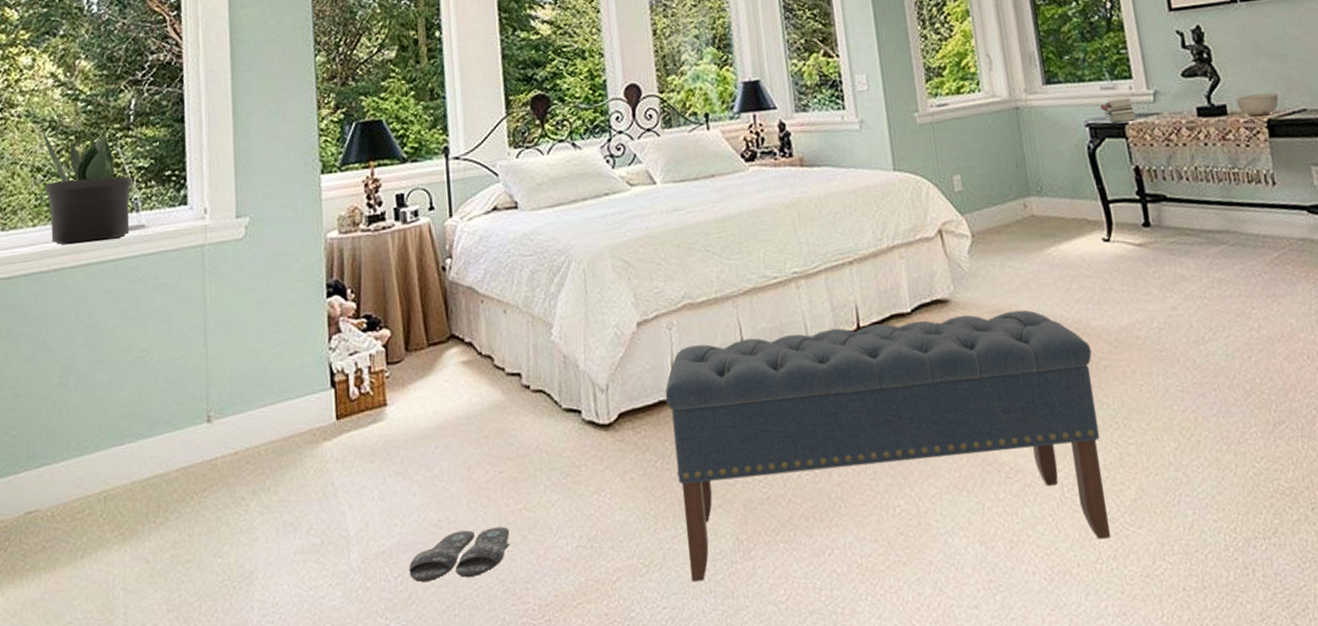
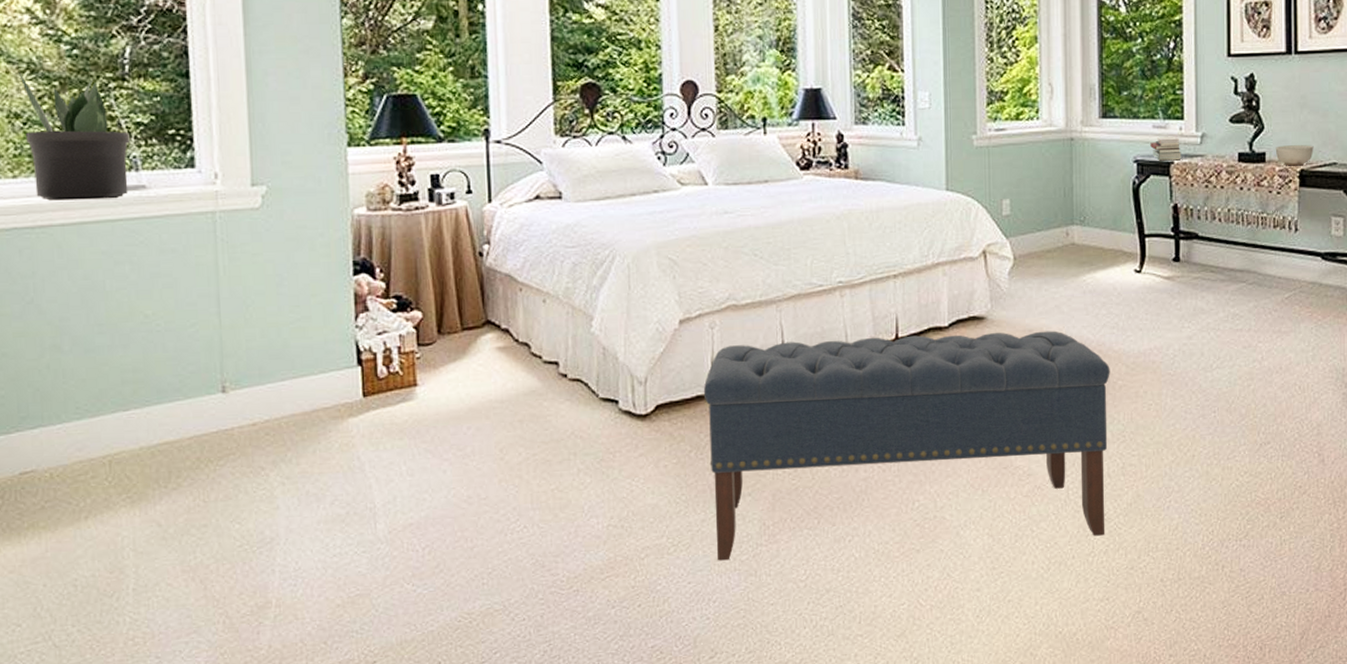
slippers: present [409,526,511,582] -> none [437,505,542,553]

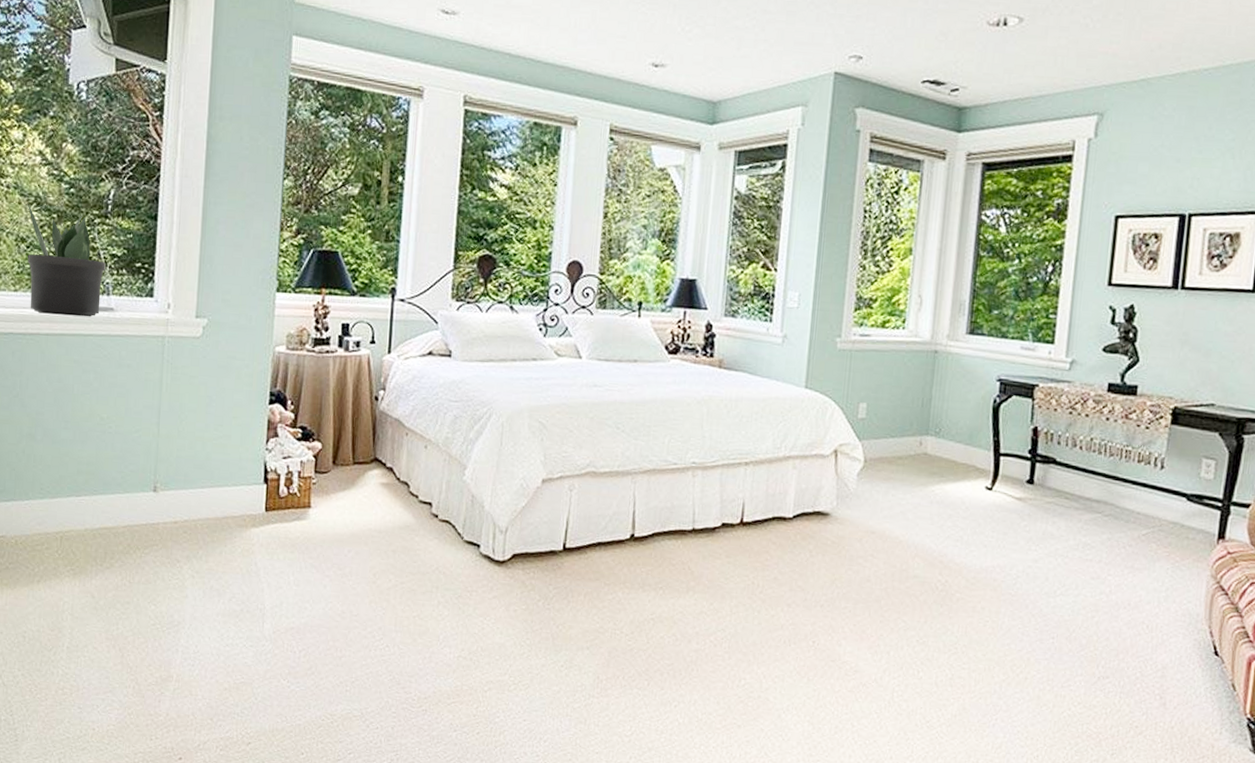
bench: present [703,331,1110,561] -> none [552,508,950,742]
books: present [1150,136,1182,161] -> none [1016,359,1048,384]
bowl: present [1275,145,1314,166] -> none [1148,380,1191,403]

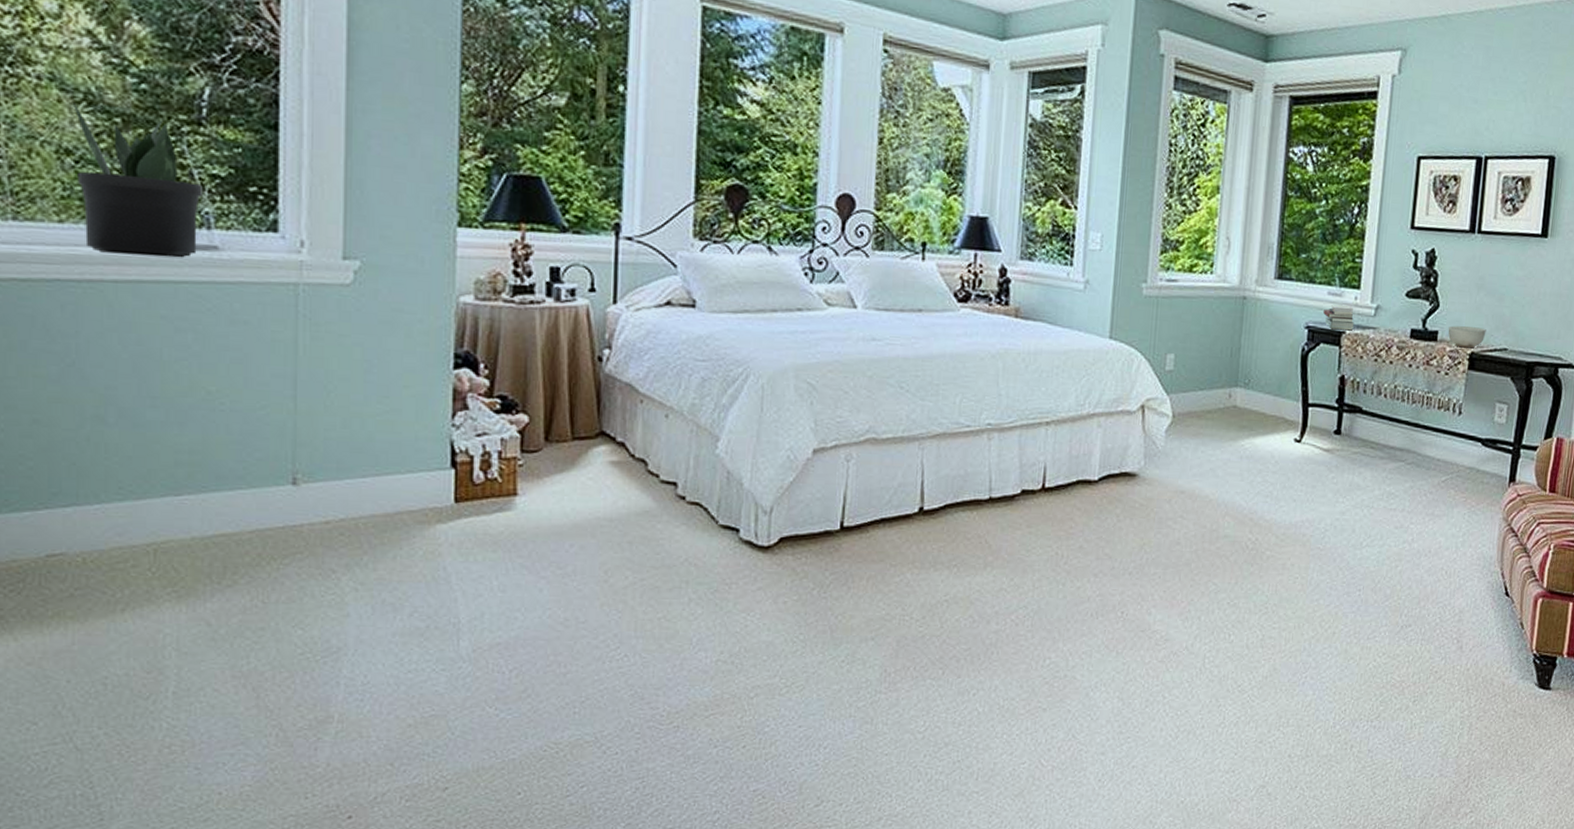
books: none [1016,359,1048,384] -> present [1323,305,1354,331]
bowl: none [1148,380,1191,403] -> present [1448,326,1486,349]

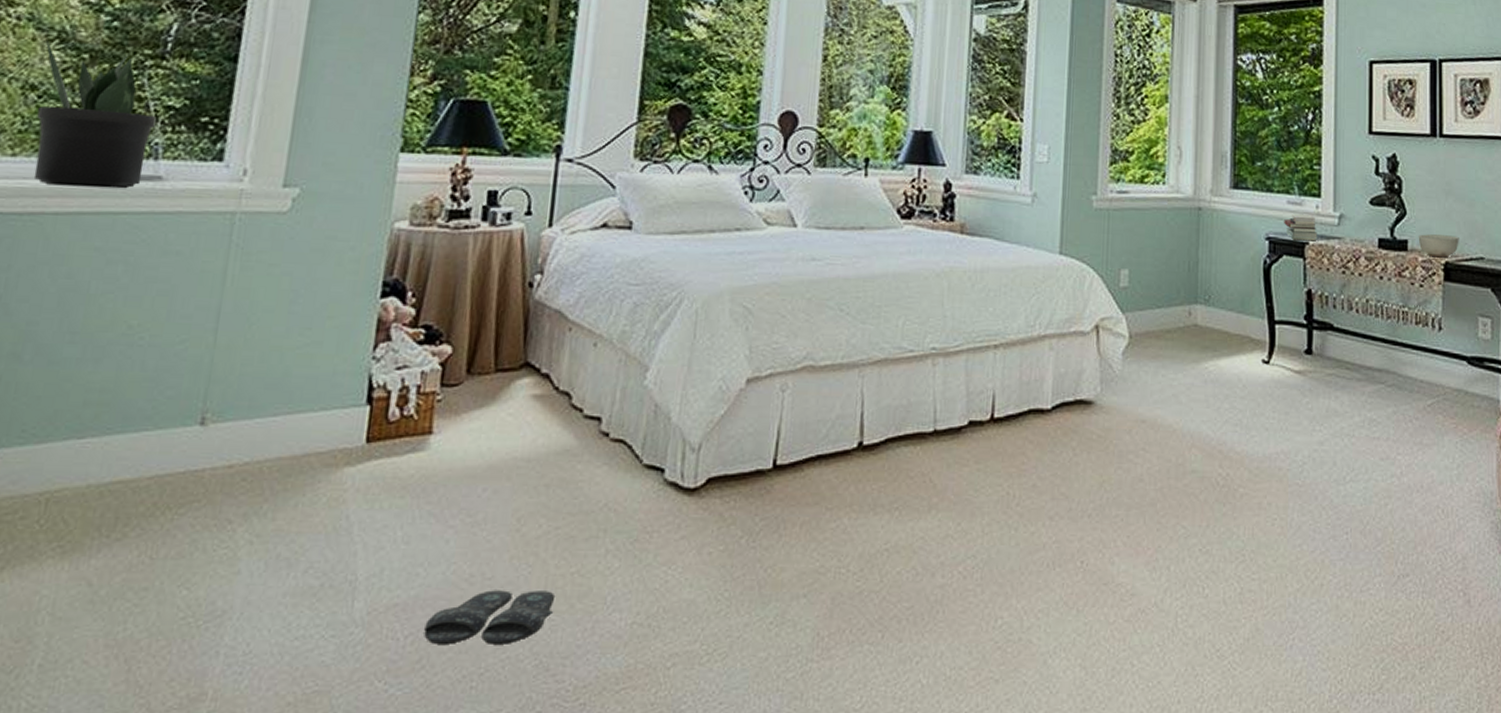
slippers: none [527,632,645,677] -> present [424,590,554,644]

